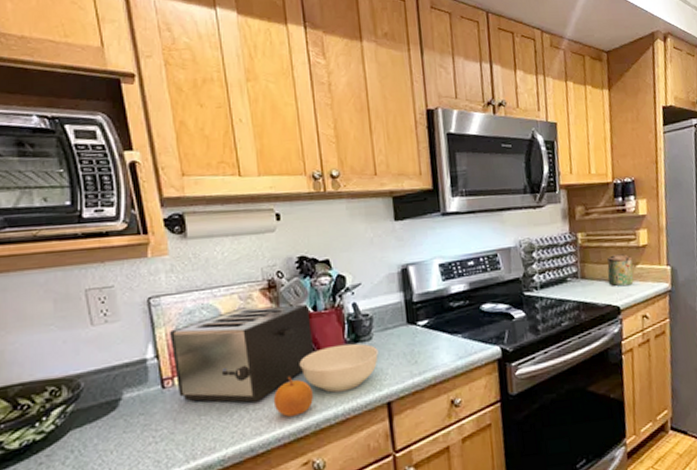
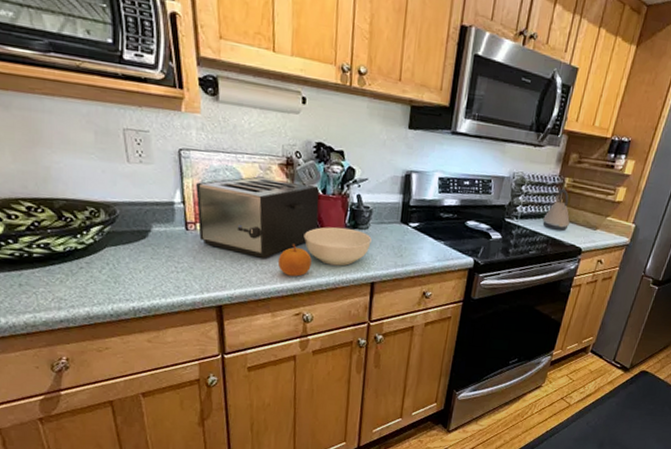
kettle: none [566,246,598,294] -> present [542,189,570,232]
canister: present [607,254,634,287] -> none [578,204,606,234]

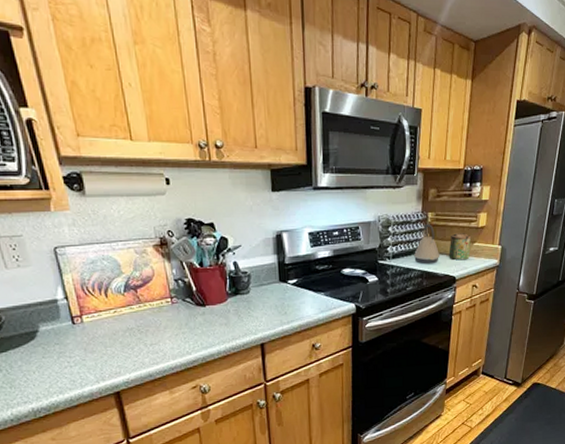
toaster: present [196,176,319,258] -> none [76,260,200,339]
fruit: present [277,243,312,277] -> none [167,319,200,351]
bowl: present [303,226,372,266] -> none [188,295,255,334]
canister: none [578,204,606,234] -> present [449,233,472,261]

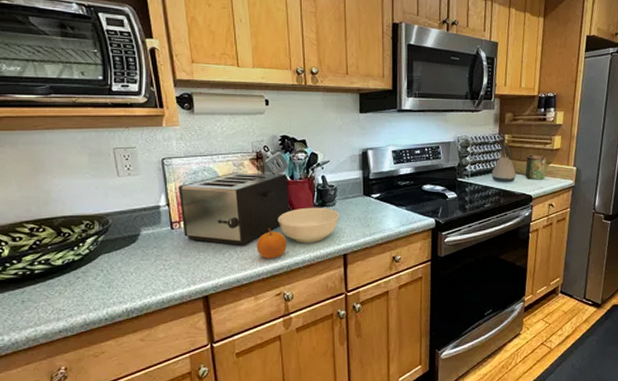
toaster: none [76,260,200,339] -> present [179,172,289,246]
fruit: none [167,319,200,351] -> present [256,228,287,259]
bowl: none [188,295,255,334] -> present [277,207,339,243]

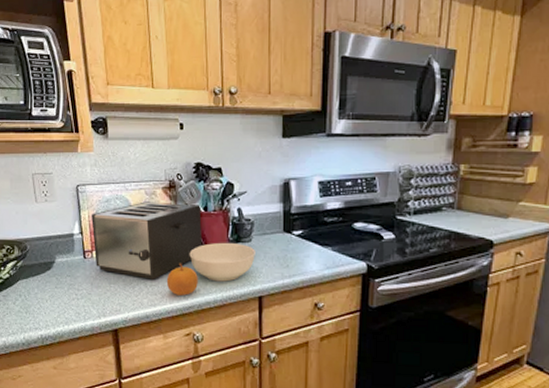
kettle: present [492,145,517,183] -> none [441,178,474,224]
canister: present [525,154,547,180] -> none [485,189,516,222]

